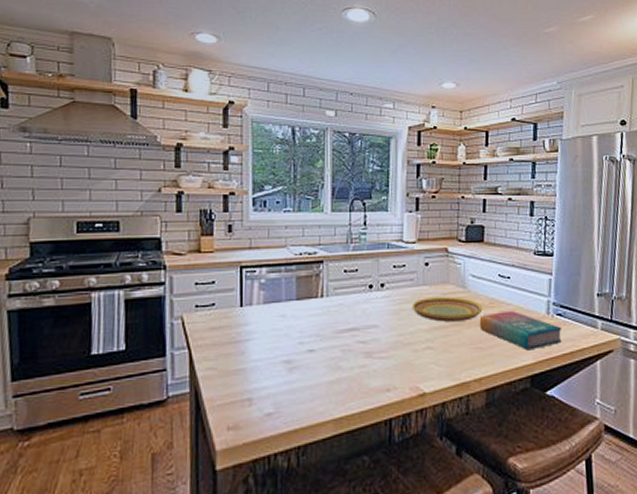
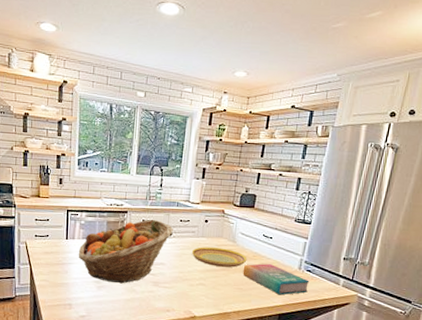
fruit basket: none [258,269,385,361] -> present [78,220,173,284]

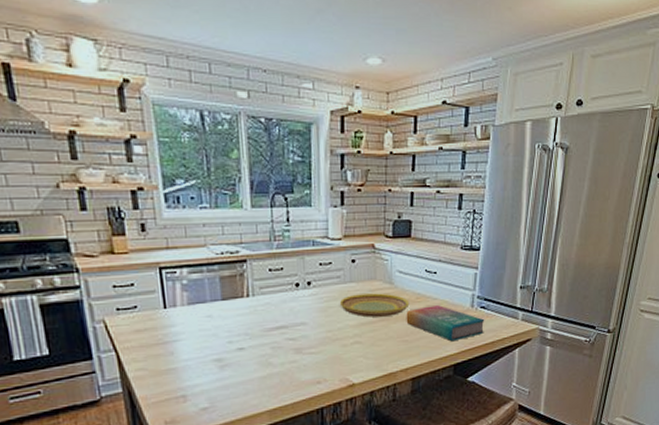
fruit basket: present [78,220,173,284] -> none [184,267,312,358]

